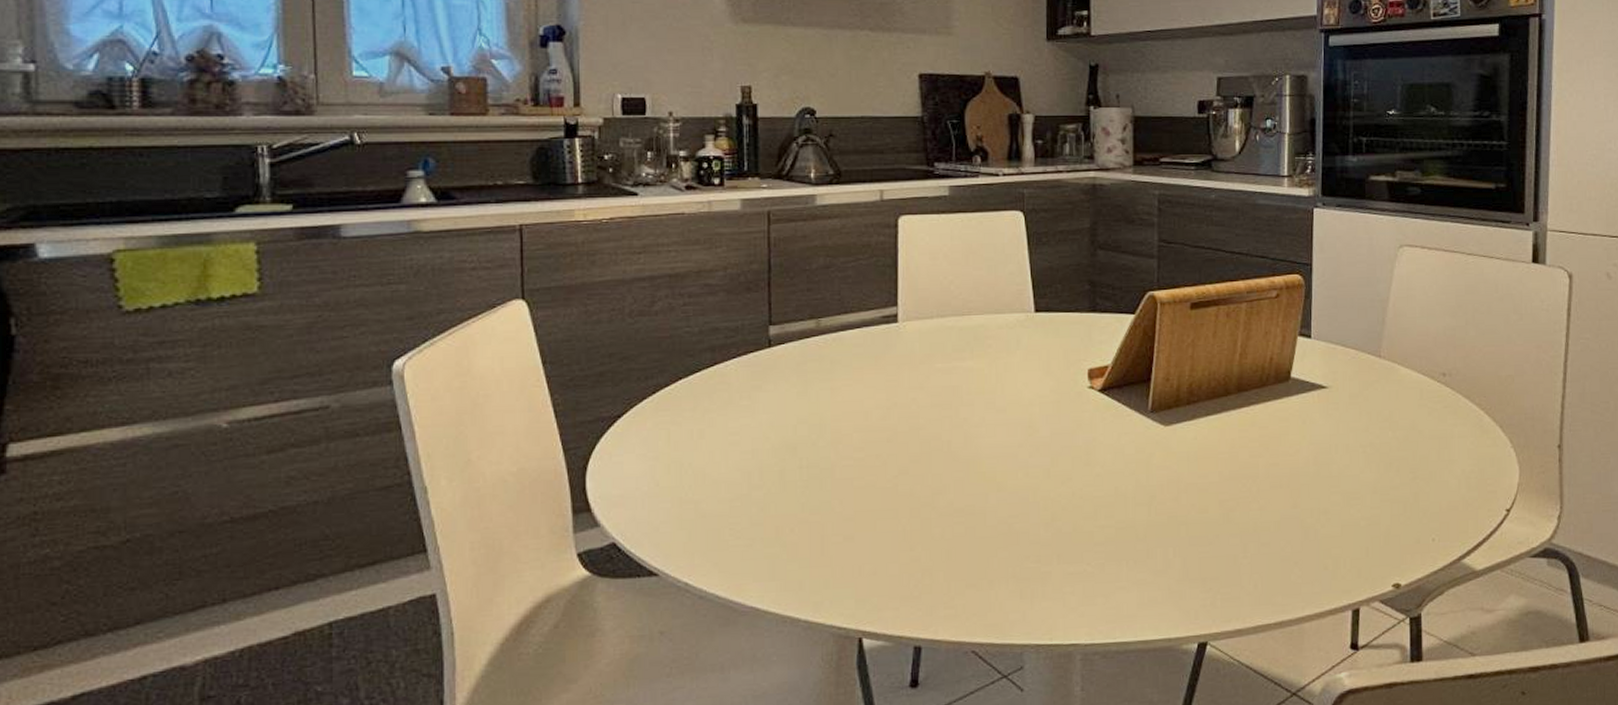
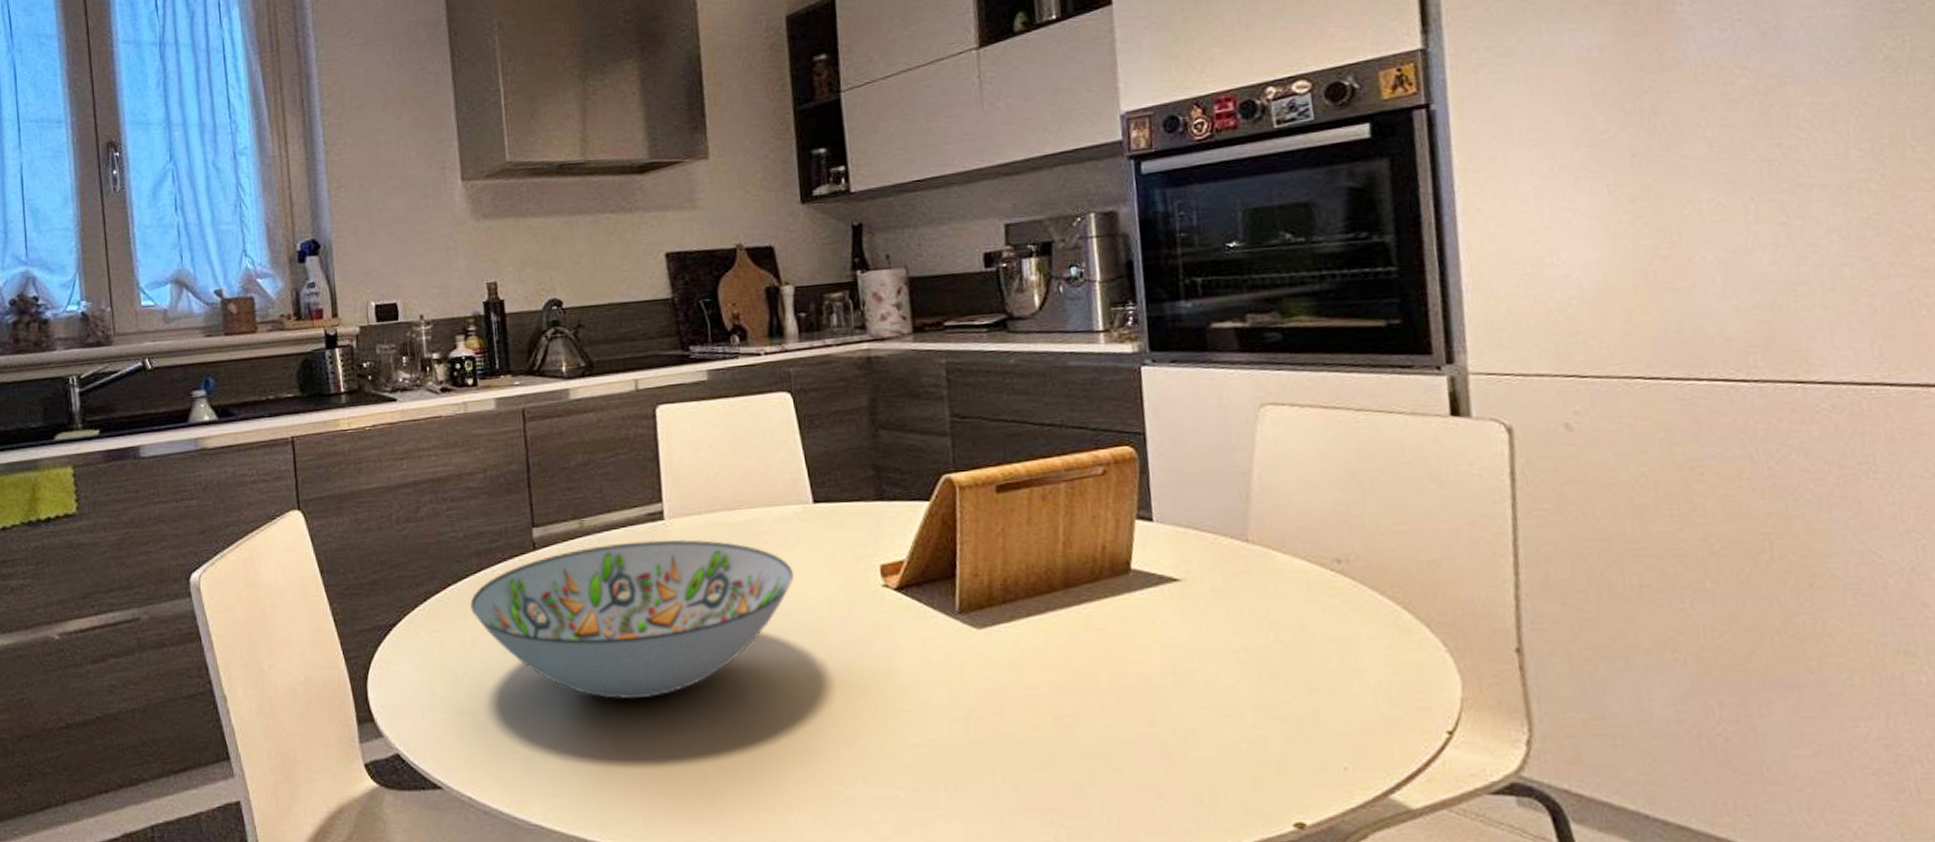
decorative bowl: none [700,341,1012,488] -> present [470,539,794,700]

